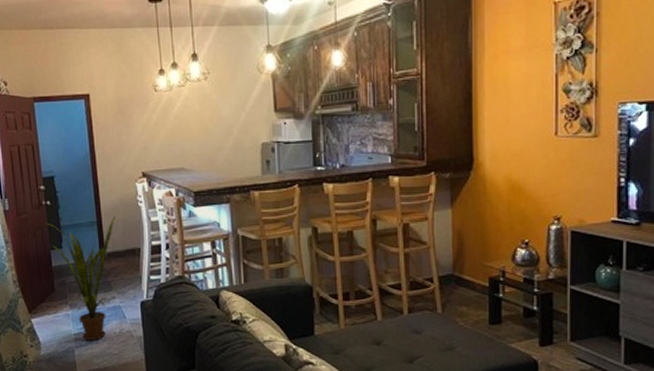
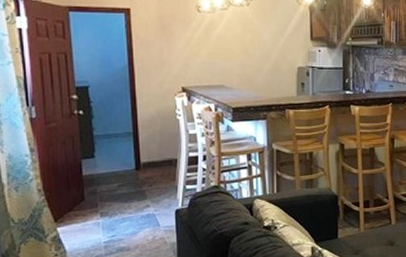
house plant: present [44,215,115,340] -> none [75,127,153,248]

